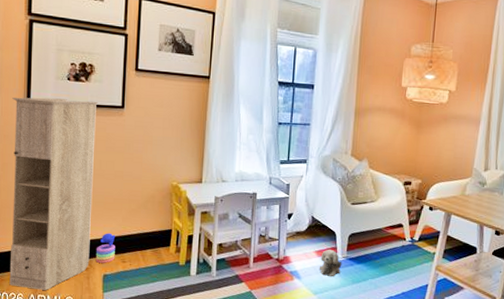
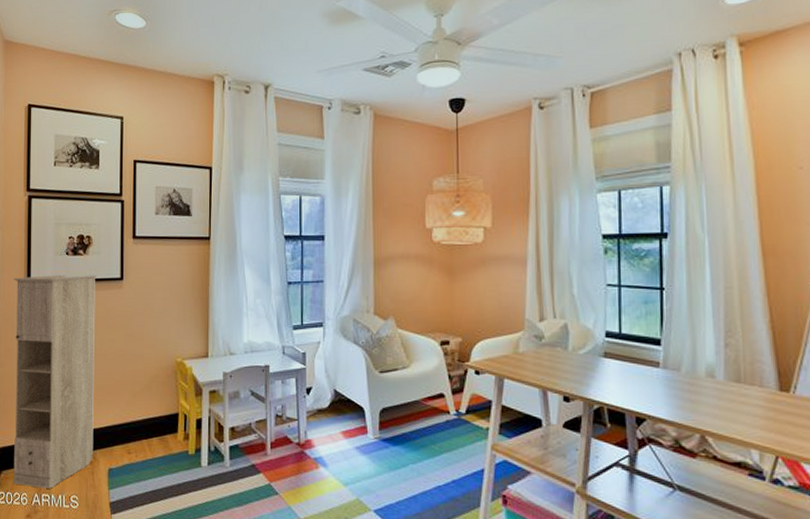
stacking toy: present [95,233,116,263] -> none [100,420,120,455]
plush toy: present [320,249,342,277] -> none [348,428,375,464]

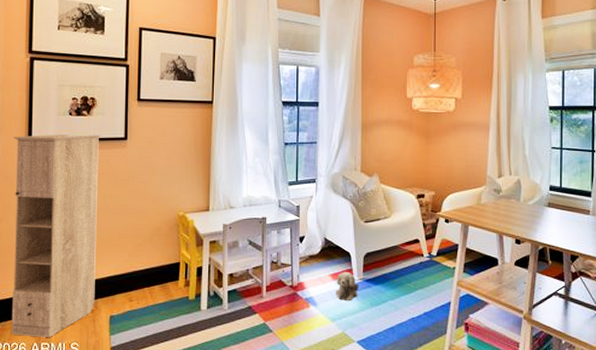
plush toy: none [348,428,375,464] -> present [336,271,359,302]

